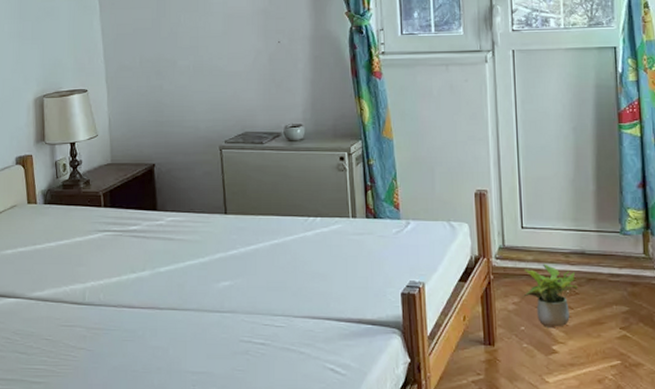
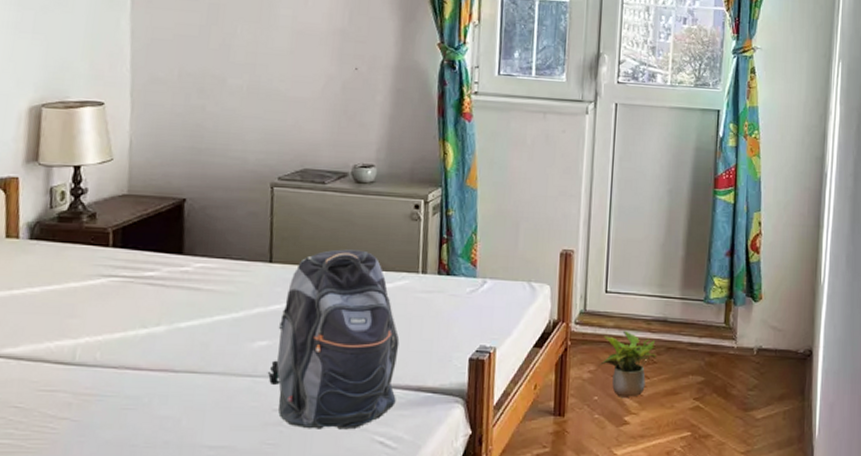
backpack: none [232,200,341,358] -> present [267,249,400,430]

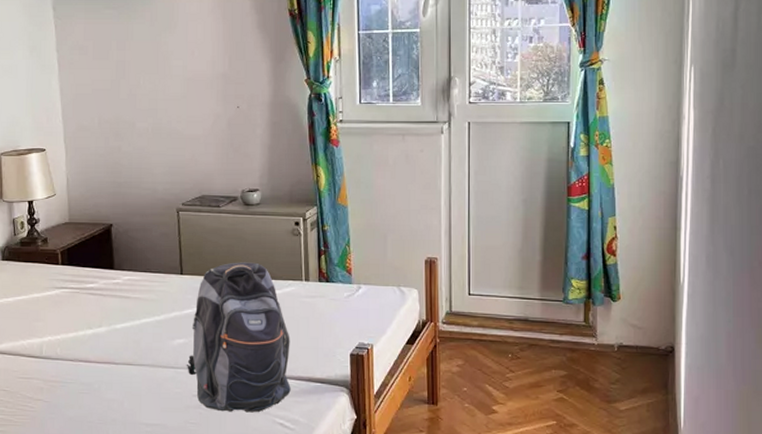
potted plant: present [600,330,656,398] -> none [467,329,520,389]

